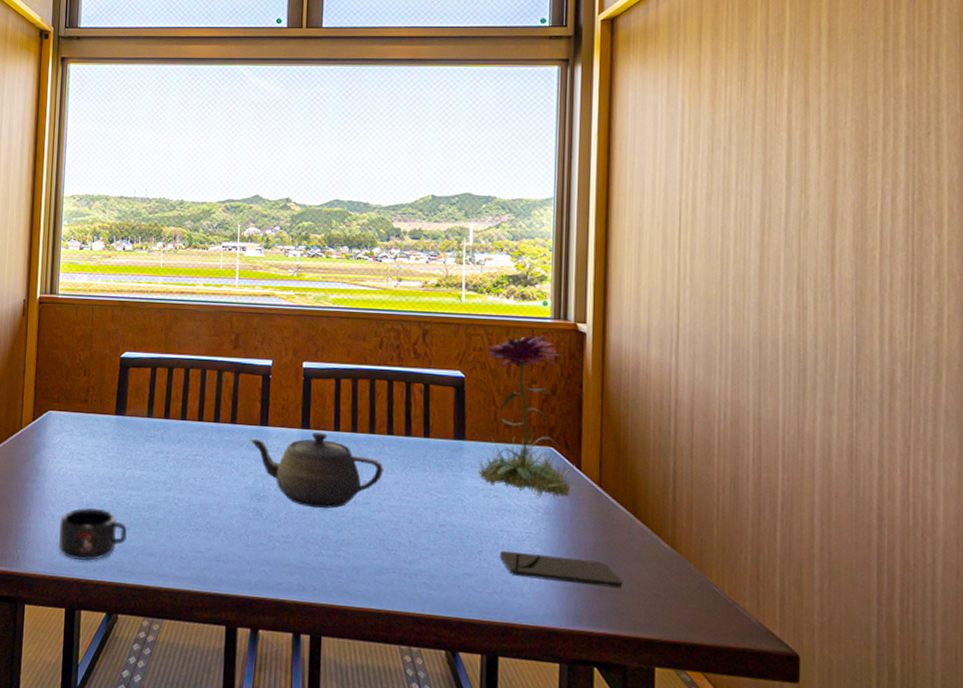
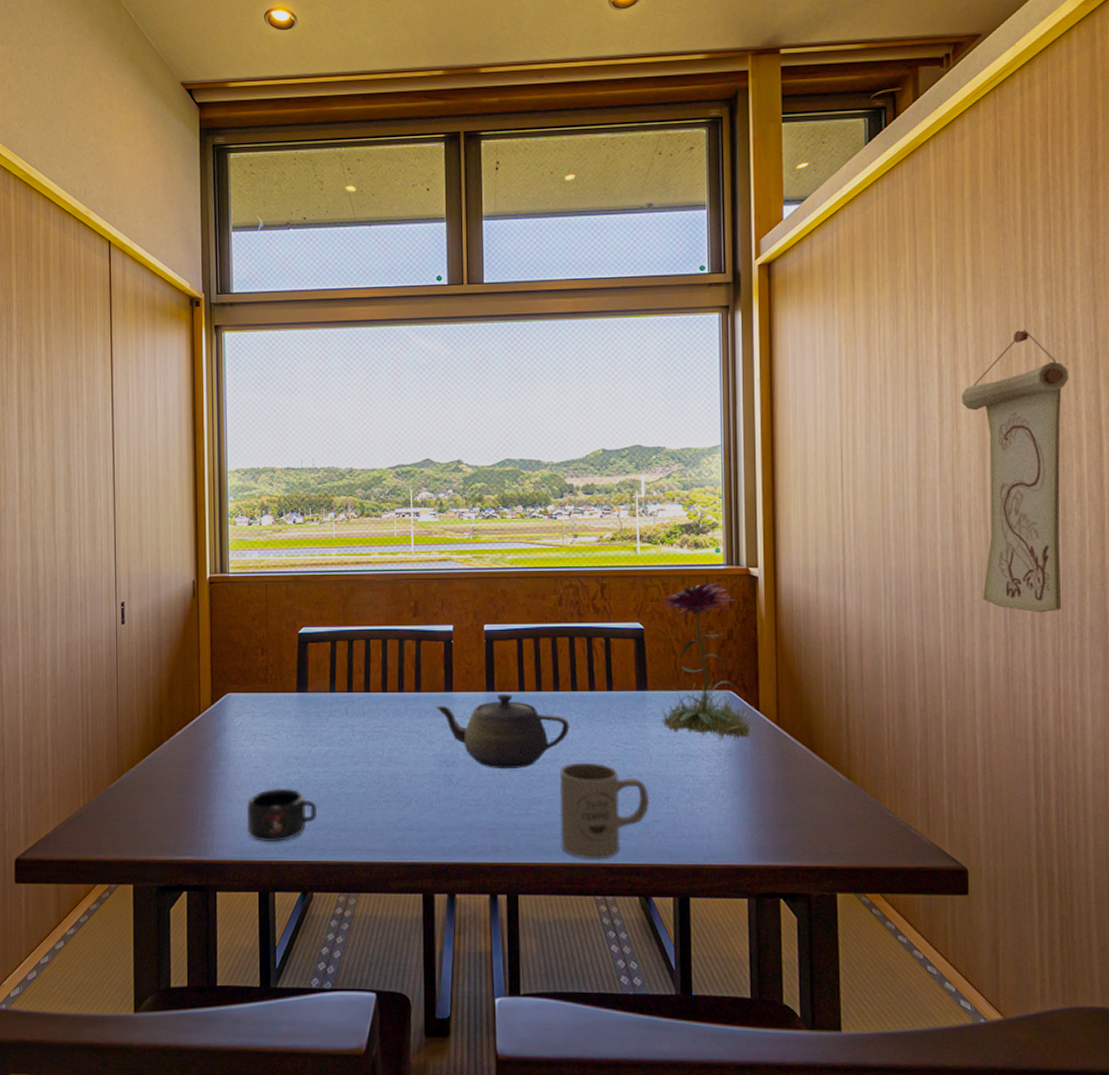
mug: none [367,507,462,609] -> present [559,762,650,860]
smartphone: present [499,550,623,588] -> none [685,795,804,821]
wall scroll: none [811,96,930,392] -> present [961,329,1068,613]

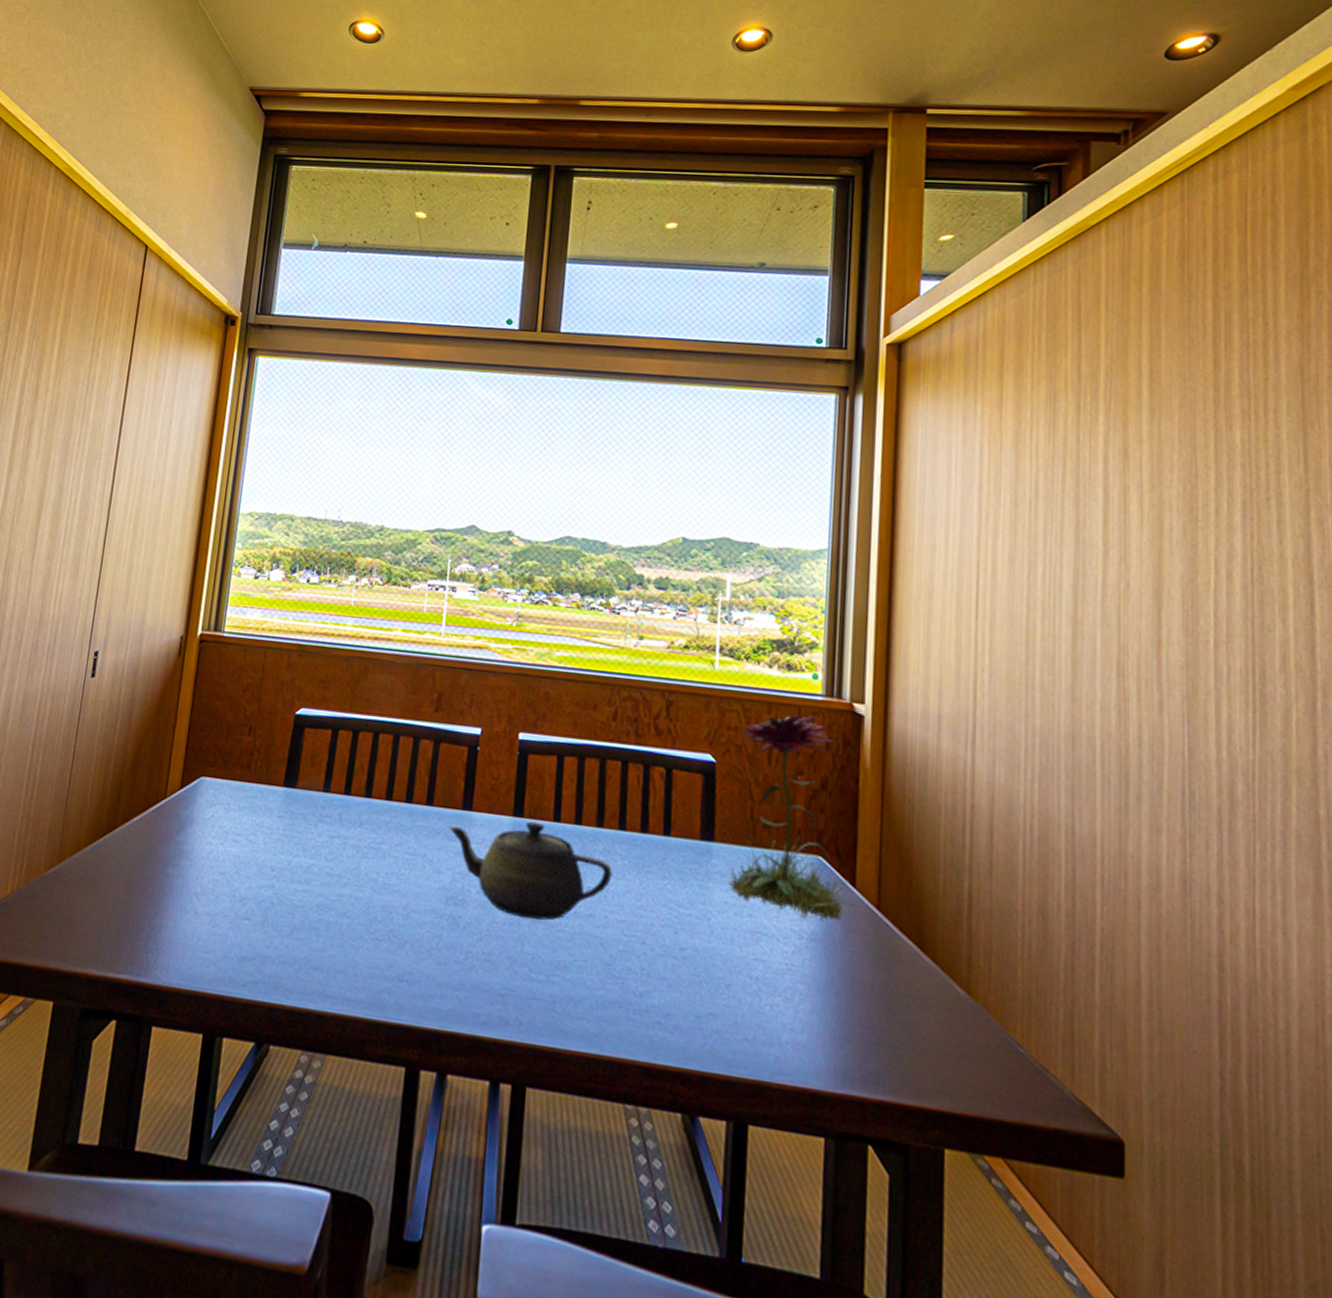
mug: present [246,788,317,843] -> none [201,902,289,974]
mug: present [559,762,650,860] -> none [587,921,706,1057]
wall scroll: present [961,329,1068,613] -> none [1132,451,1270,808]

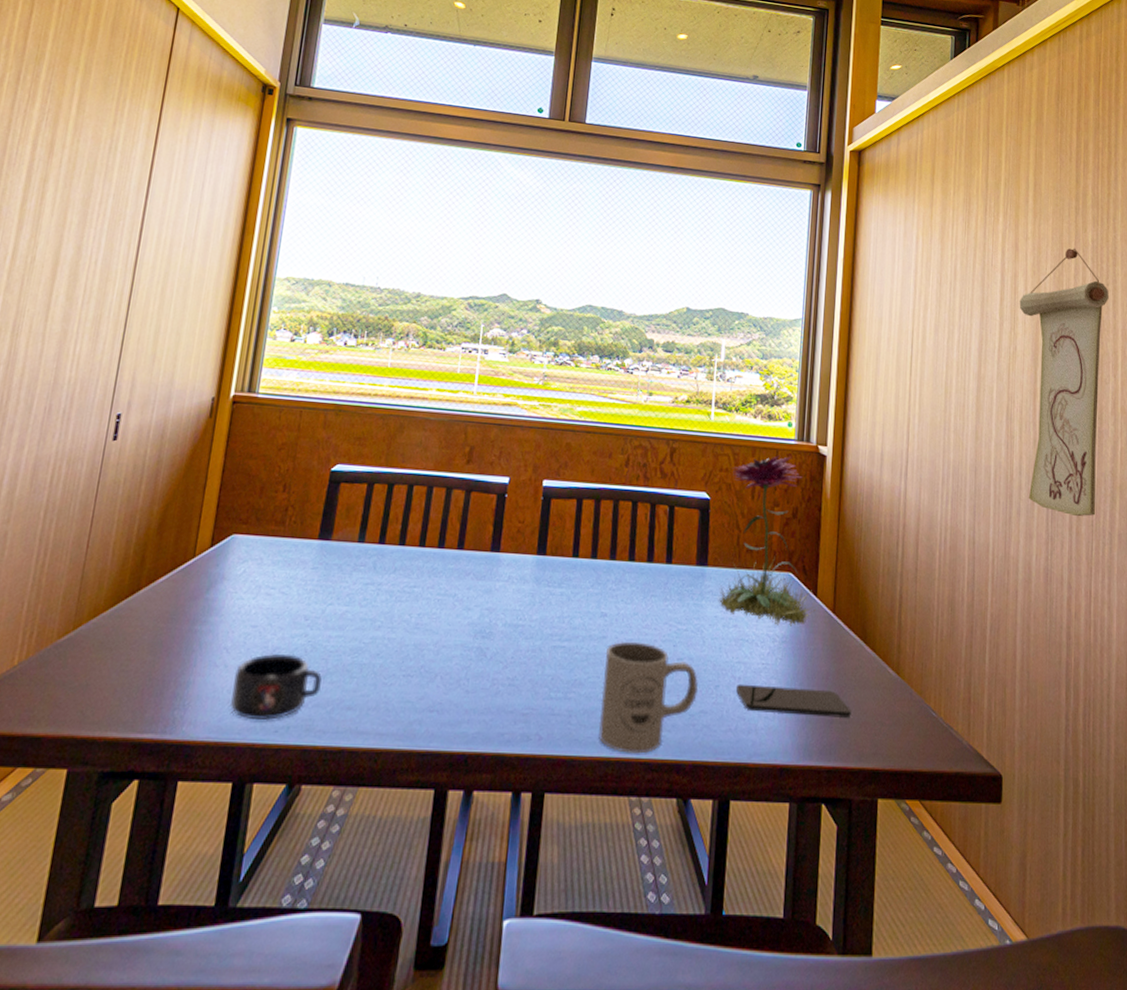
mug: none [201,902,289,974] -> present [231,653,322,721]
teapot: present [447,821,613,921] -> none [476,558,623,645]
mug: none [587,921,706,1057] -> present [598,641,699,754]
smartphone: none [752,985,906,1042] -> present [735,683,852,718]
wall scroll: none [1132,451,1270,808] -> present [1019,248,1109,517]

